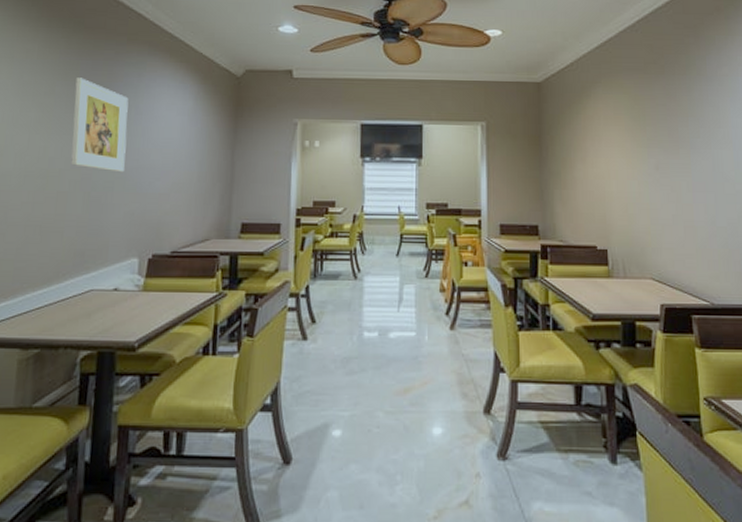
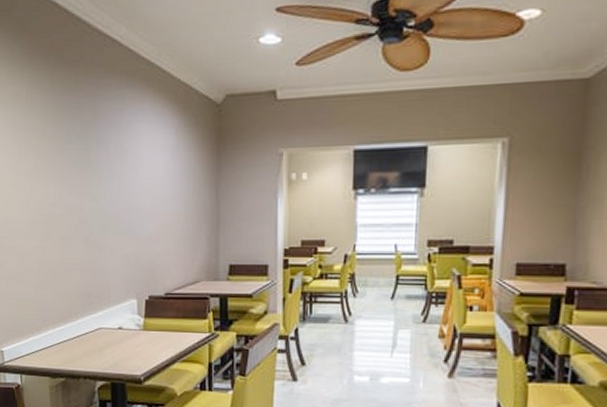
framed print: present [71,77,129,173] -> none [63,118,116,216]

